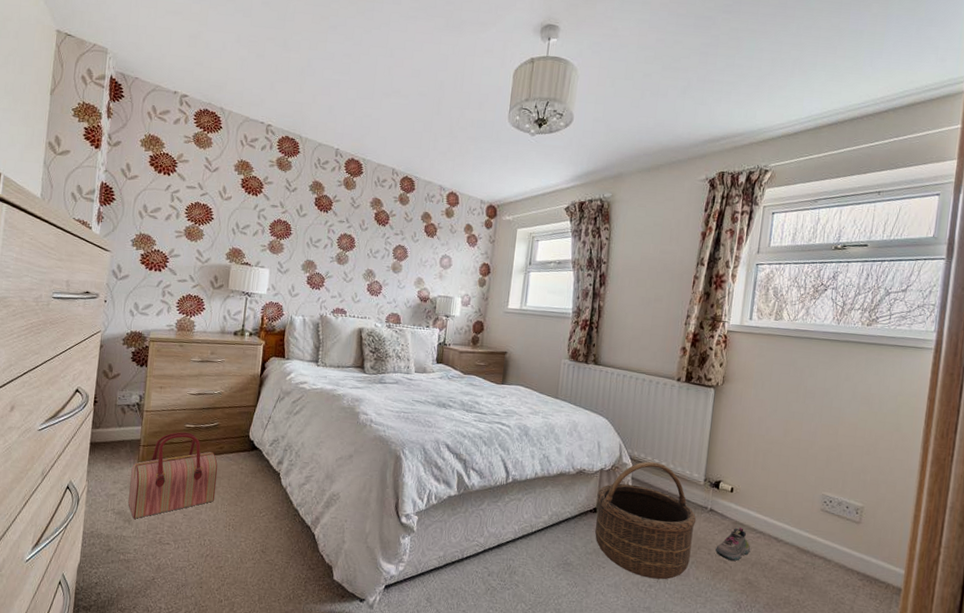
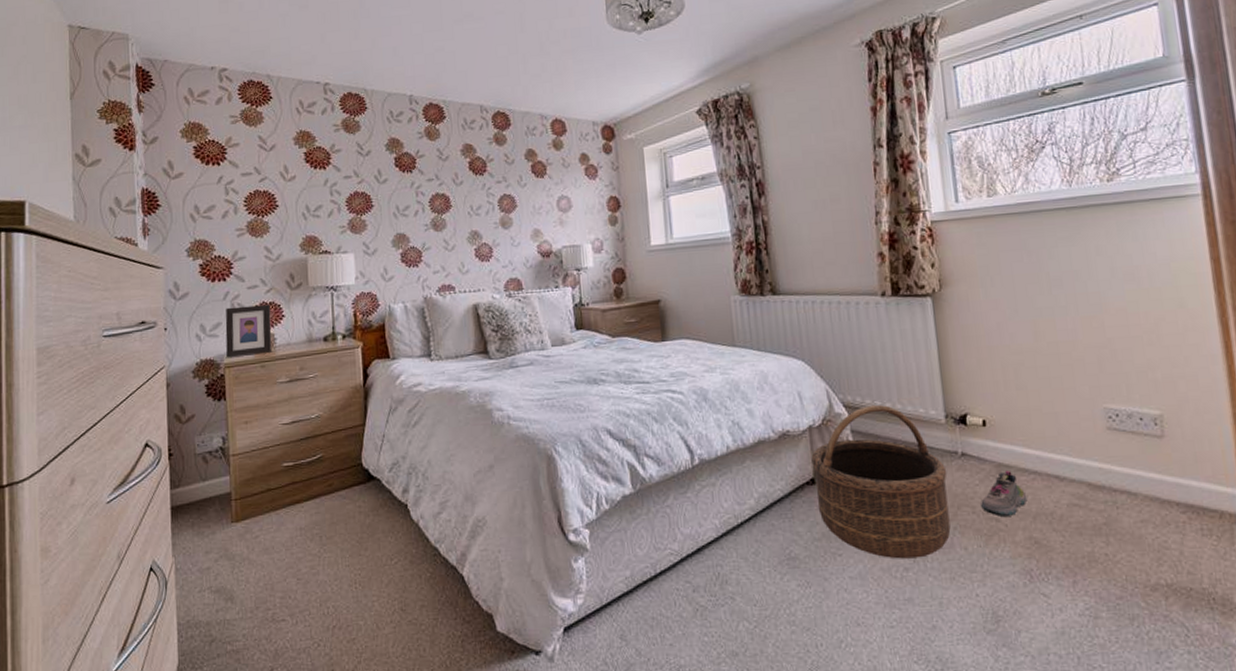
handbag: present [128,431,218,519] -> none [225,472,333,595]
picture frame: none [153,293,195,336] -> present [225,304,272,358]

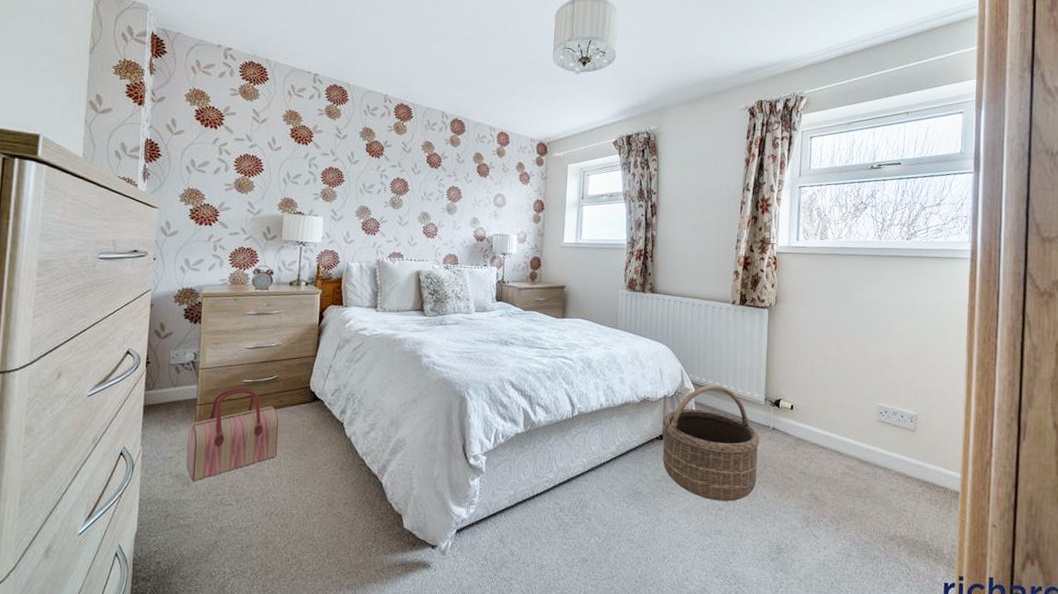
picture frame: present [225,304,272,358] -> none [205,248,248,289]
handbag: none [225,472,333,595] -> present [186,387,279,481]
alarm clock: none [278,321,304,353] -> present [251,265,274,291]
athletic shoe: present [981,470,1028,517] -> none [781,443,814,477]

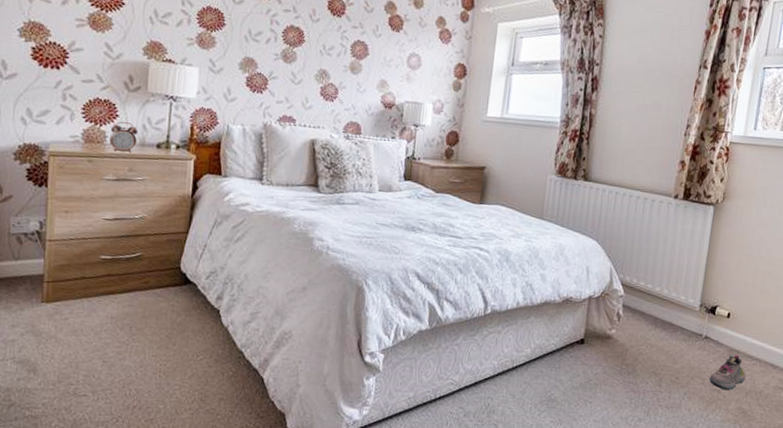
handbag: present [186,387,279,481] -> none [32,264,143,368]
basket: present [662,385,760,502] -> none [582,287,691,413]
athletic shoe: none [781,443,814,477] -> present [709,354,746,390]

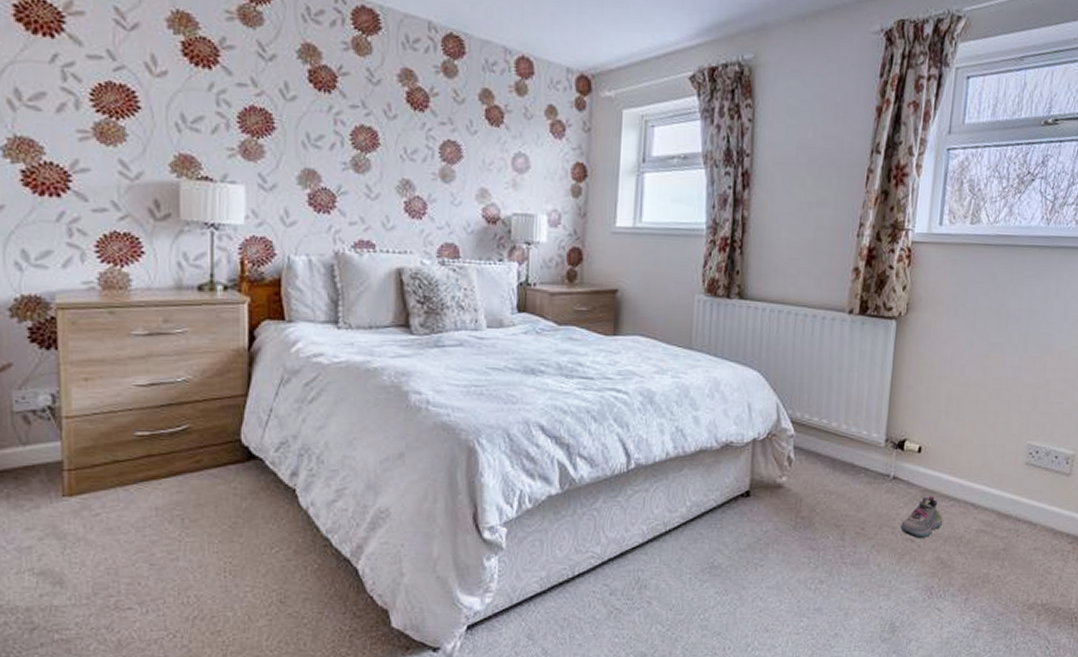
alarm clock: present [109,122,138,153] -> none [135,260,171,300]

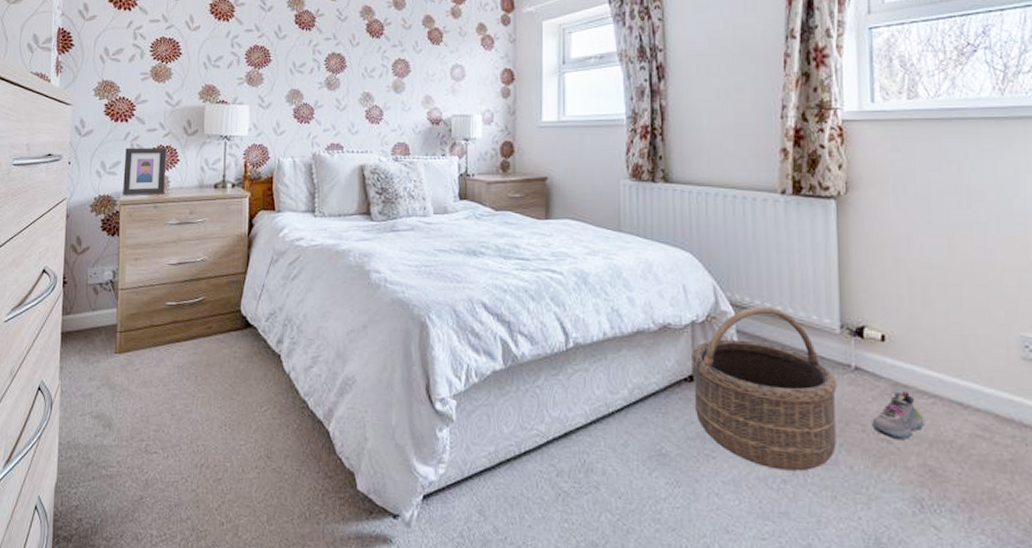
picture frame: none [58,232,126,297] -> present [123,147,167,196]
basket: none [749,424,877,572] -> present [691,307,838,472]

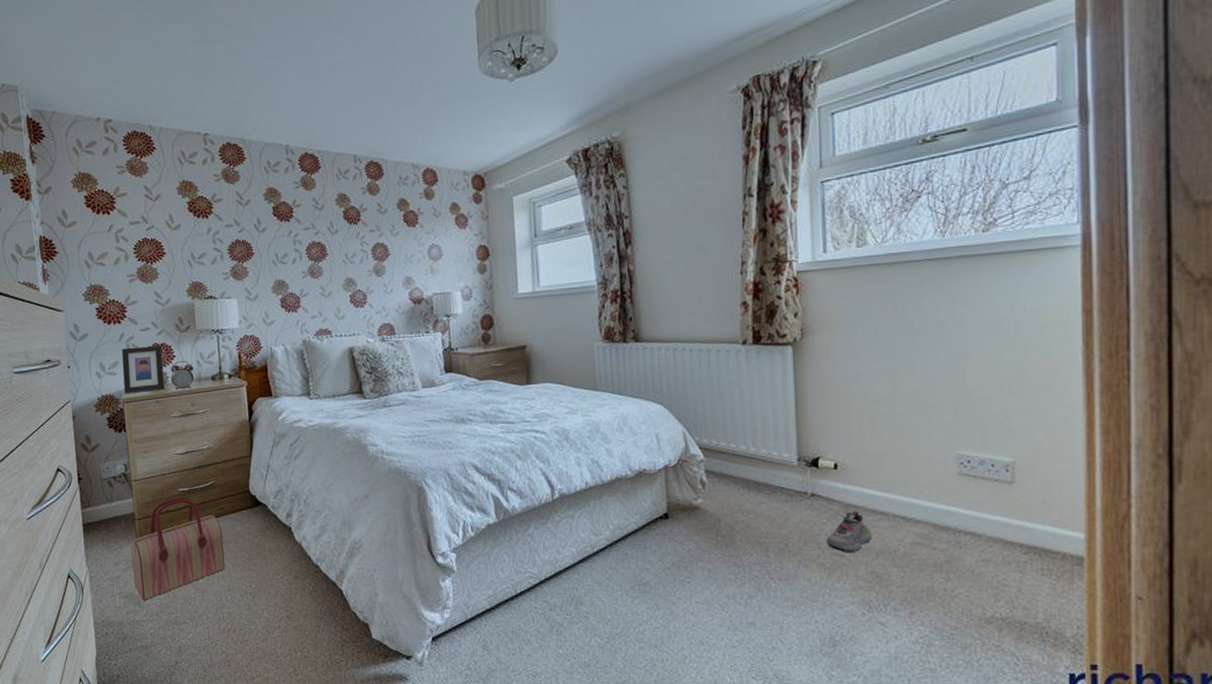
handbag: none [107,311,207,423] -> present [131,497,226,600]
alarm clock: none [172,166,196,196] -> present [170,361,194,390]
basket: present [691,307,838,472] -> none [666,448,796,588]

